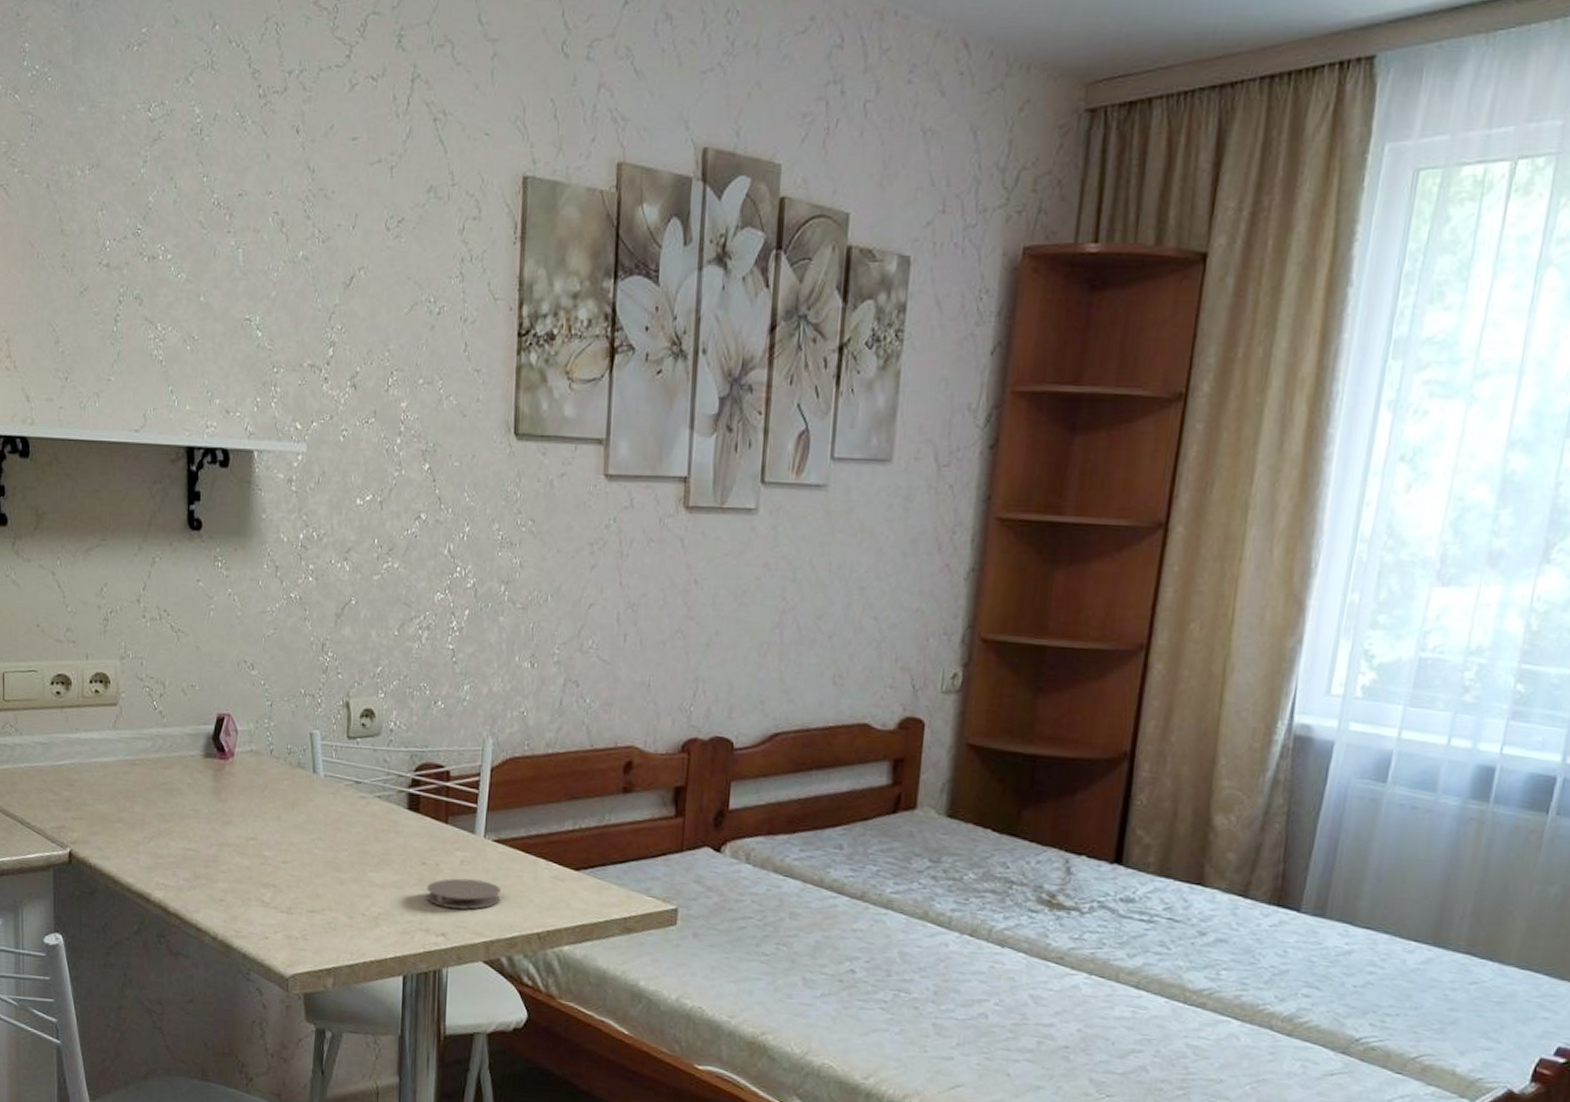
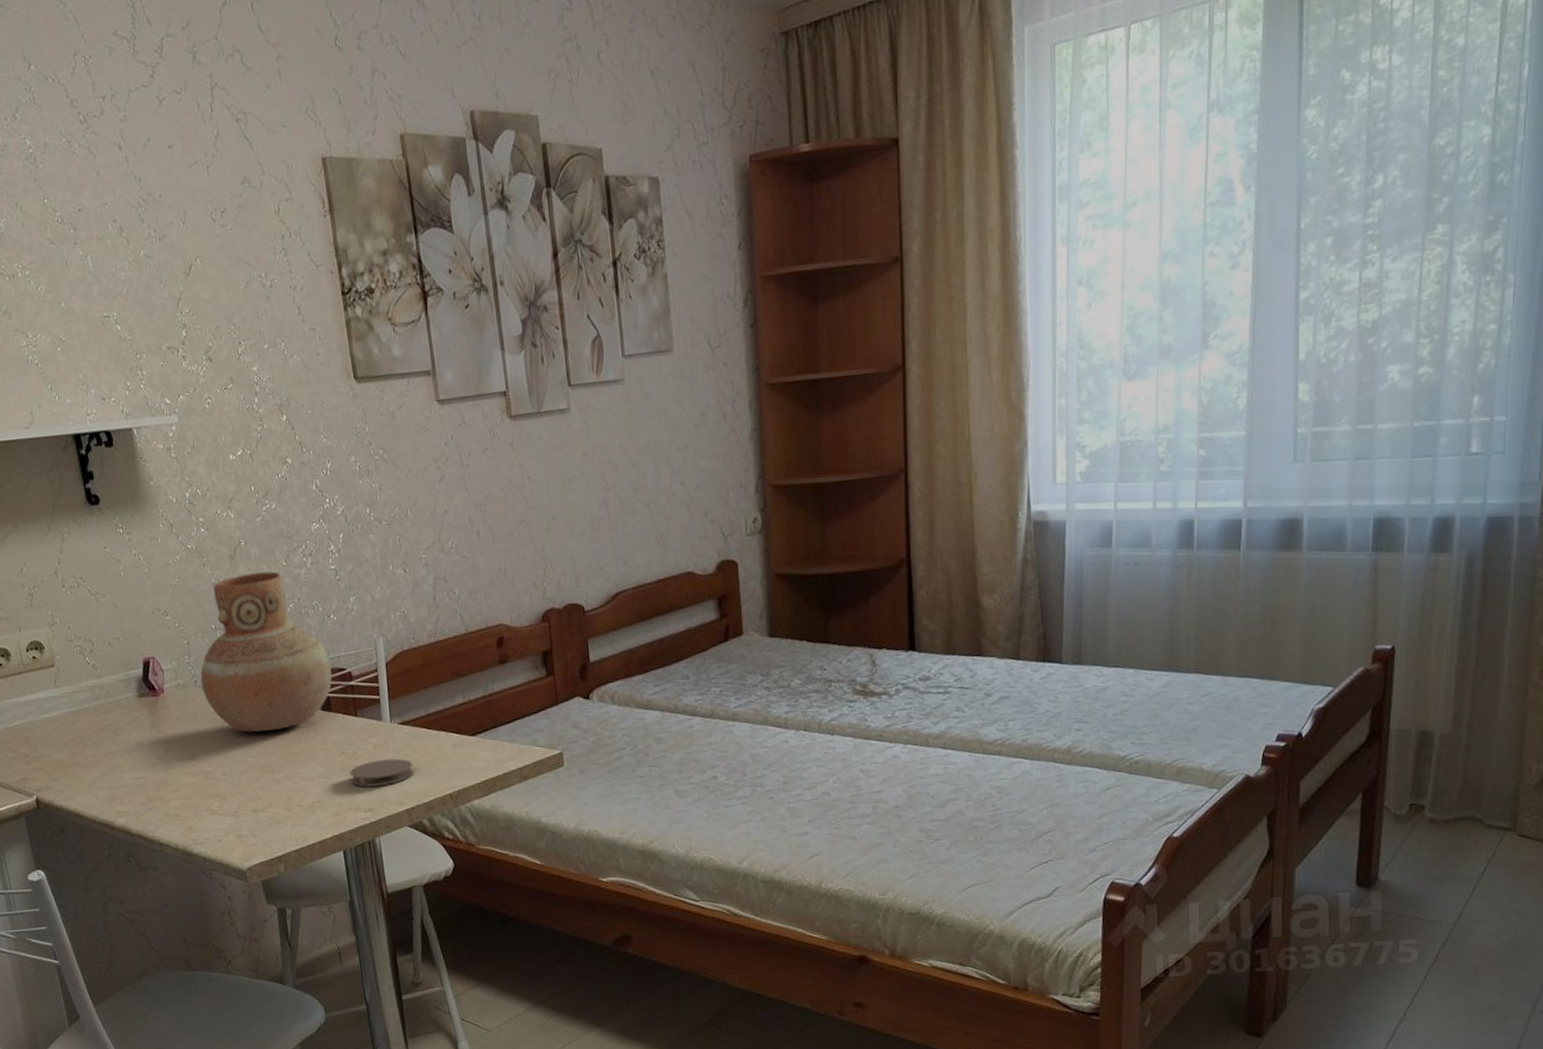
vase: none [277,637,429,823] -> present [200,571,332,733]

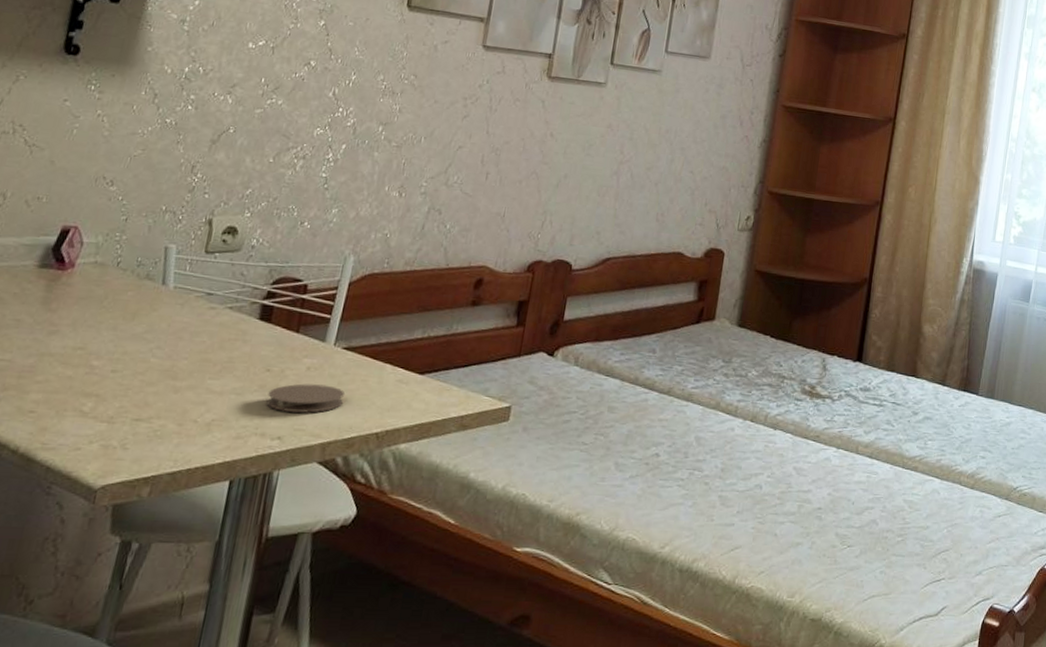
vase: present [200,571,332,733] -> none [123,161,288,332]

